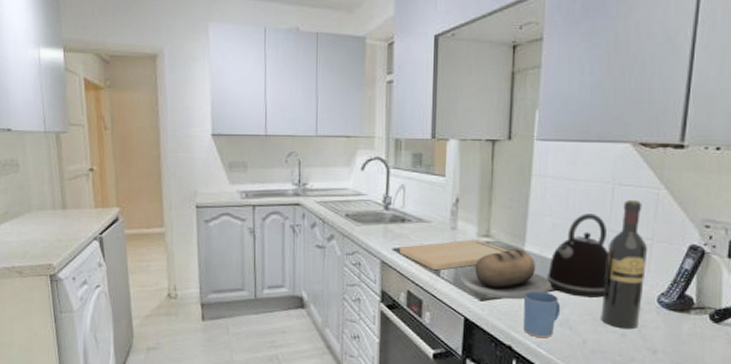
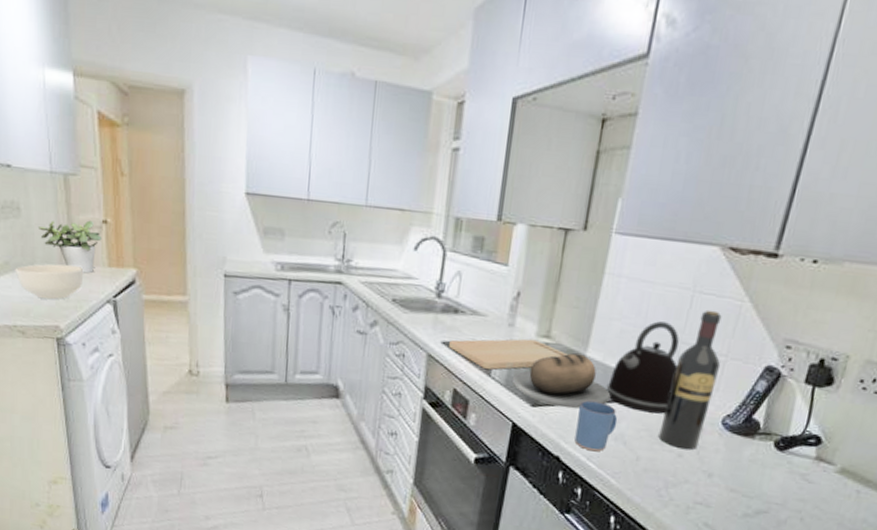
bowl: none [13,210,74,241] -> present [15,264,84,300]
potted plant: none [34,169,89,216] -> present [39,220,102,274]

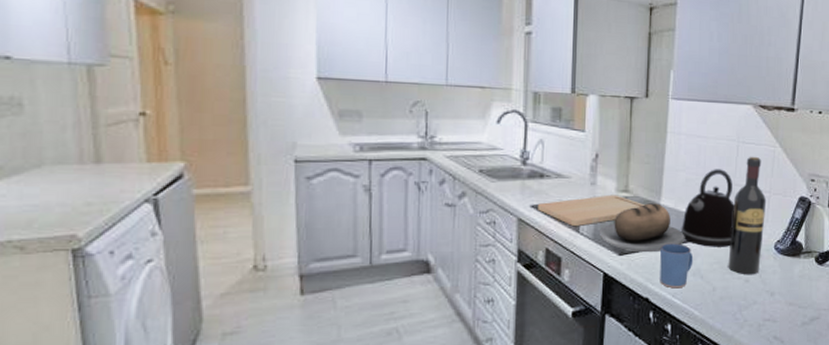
bowl: present [15,264,84,300] -> none [12,164,113,206]
potted plant: present [39,220,102,274] -> none [49,113,138,172]

